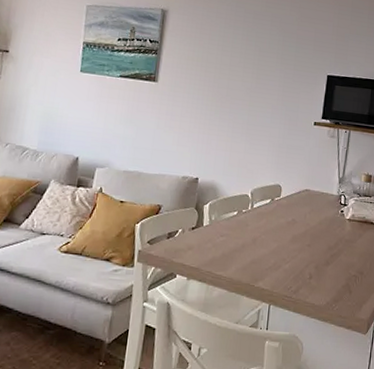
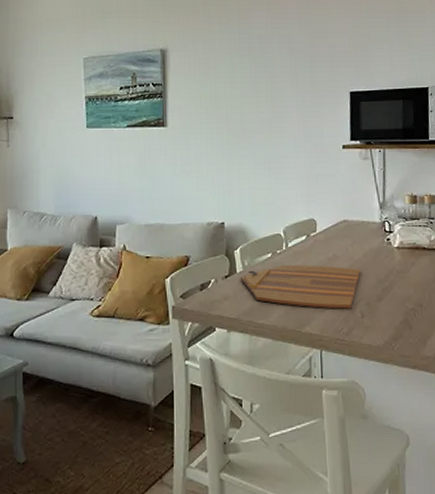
cutting board: none [205,223,315,270] -> present [240,264,361,309]

